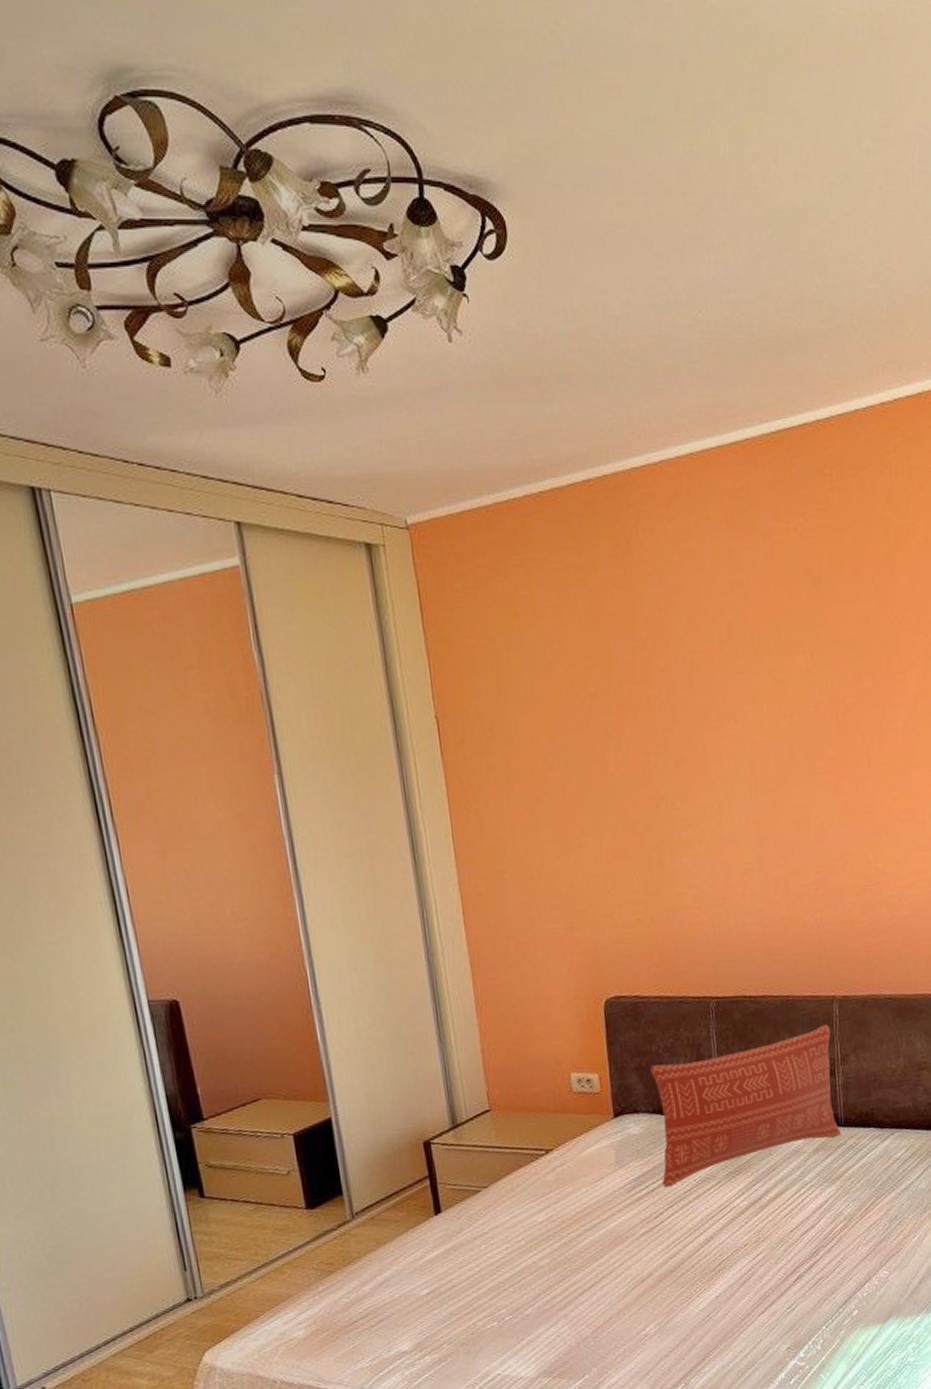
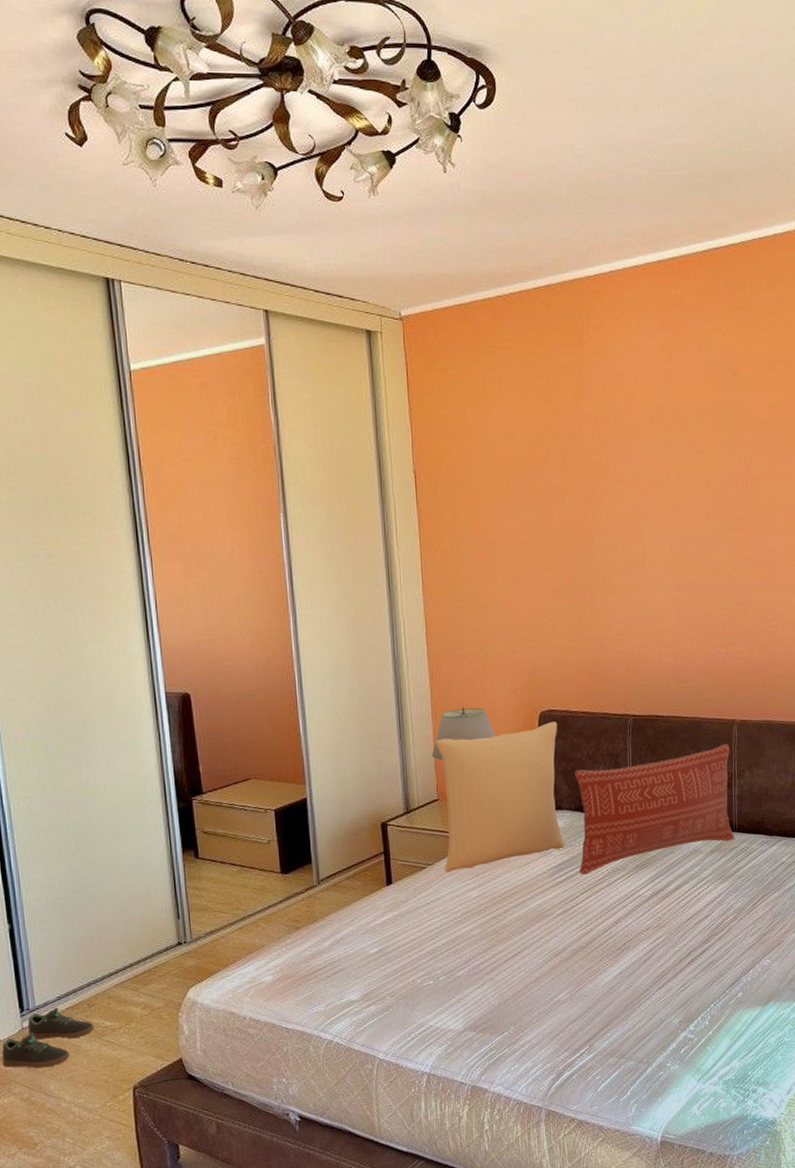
table lamp: none [478,998,555,1064] -> present [431,706,496,761]
pillow: none [482,1010,643,1195] -> present [435,722,565,873]

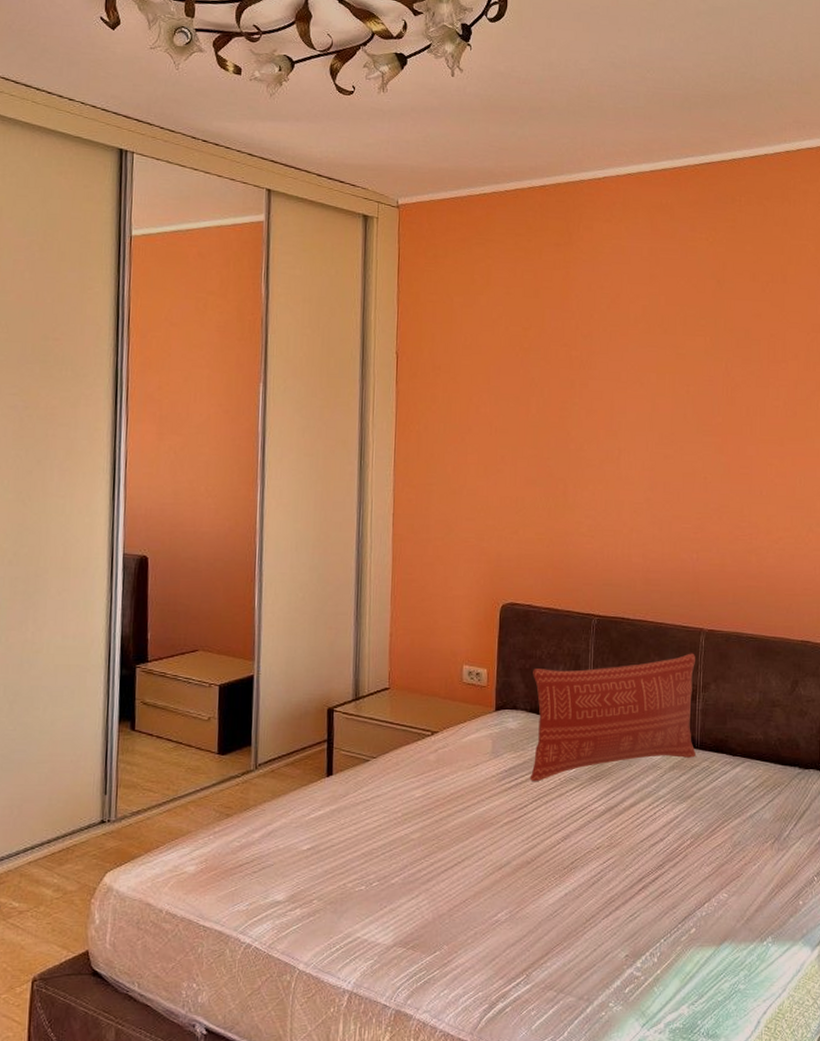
table lamp: present [431,706,496,761] -> none [386,592,455,647]
pillow: present [435,722,565,873] -> none [389,616,520,768]

